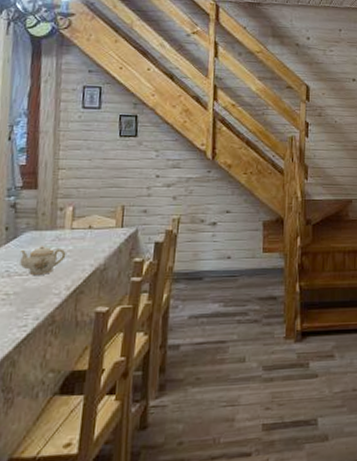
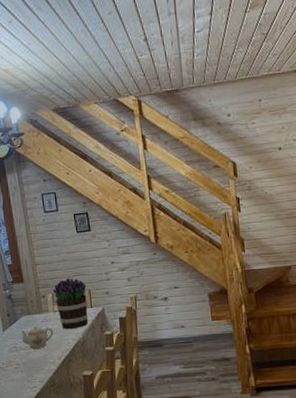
bouquet: none [75,189,121,252] -> present [52,278,88,329]

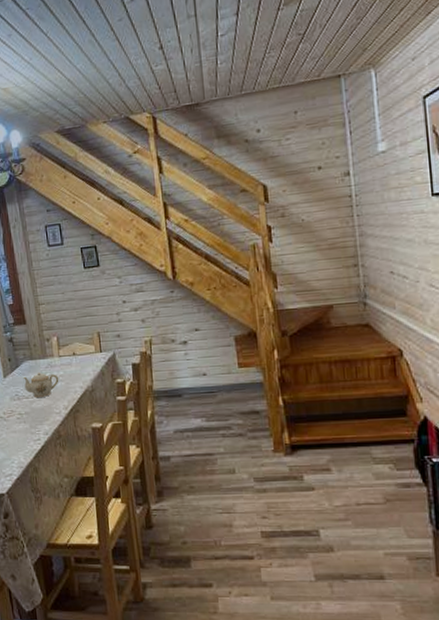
bouquet: present [52,278,88,329] -> none [57,319,97,376]

